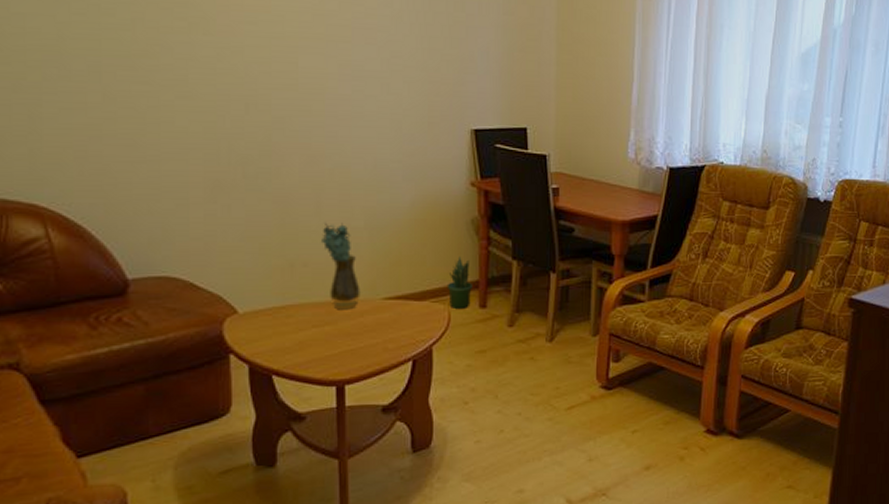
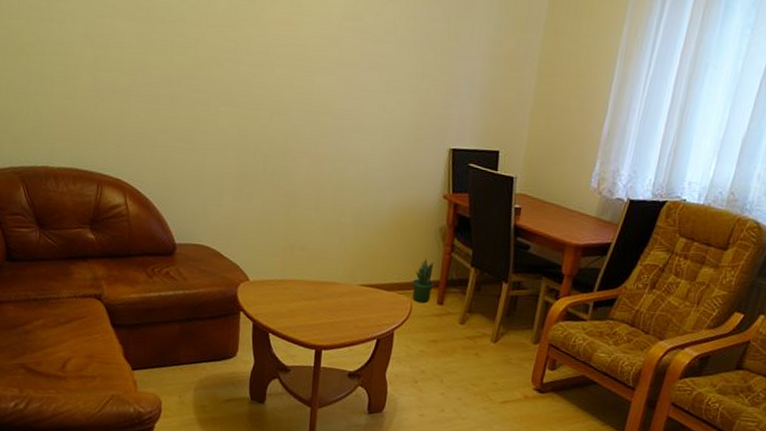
vase: present [320,222,360,310] -> none [316,216,343,291]

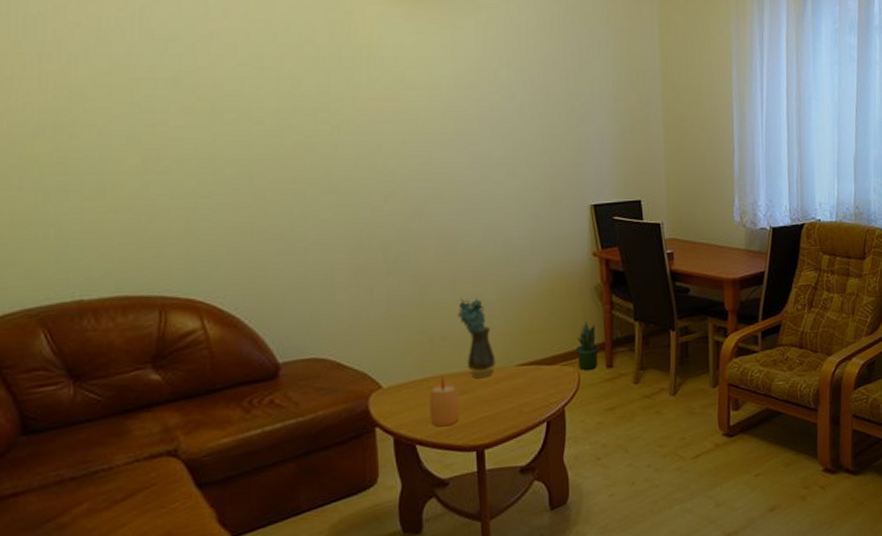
candle: none [282,279,308,324] -> present [429,374,460,427]
vase: none [316,216,343,291] -> present [457,297,496,379]

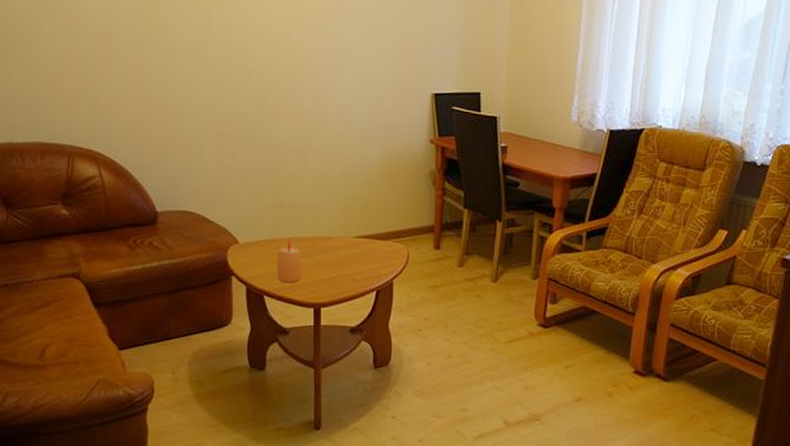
vase: present [457,297,496,379] -> none [304,171,335,245]
planter: present [575,321,599,371] -> none [406,204,429,250]

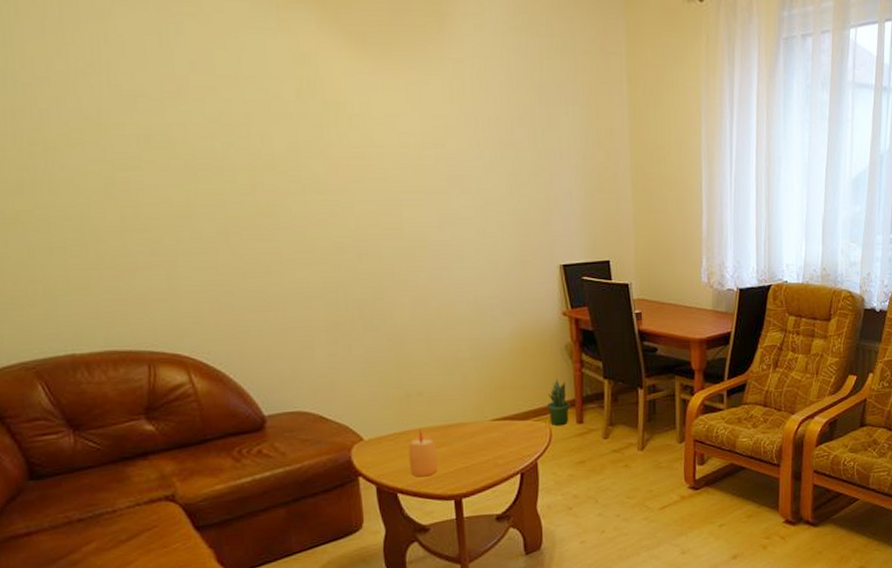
planter: none [406,204,429,250] -> present [547,379,570,426]

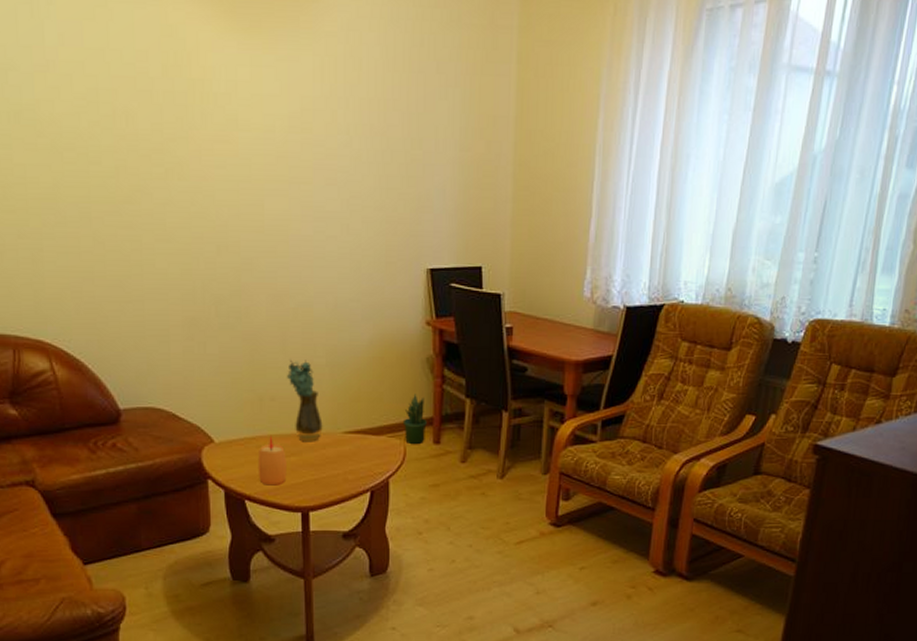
vase: none [432,355,471,433] -> present [286,359,323,442]

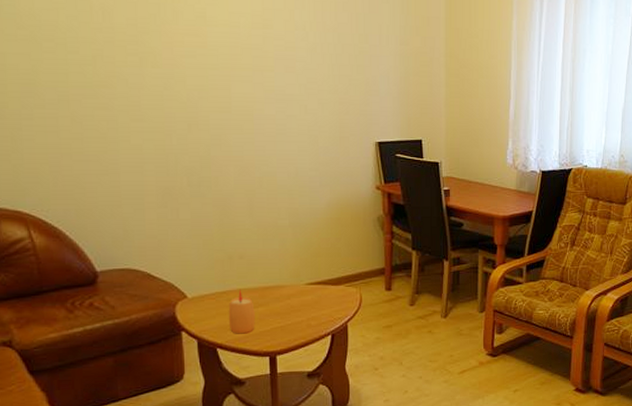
vase: present [286,359,323,442] -> none [253,222,287,294]
planter: present [402,394,427,445] -> none [358,248,379,292]

